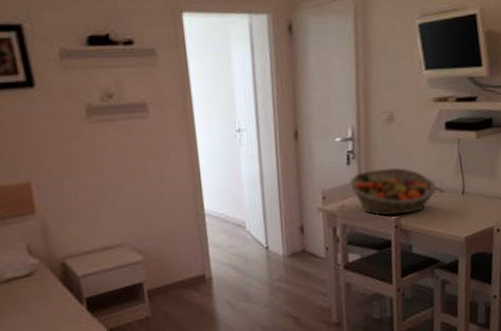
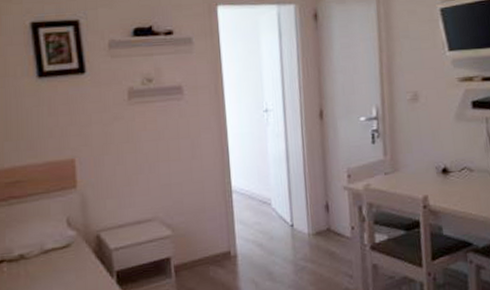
fruit basket: present [350,168,437,216] -> none [375,146,467,196]

